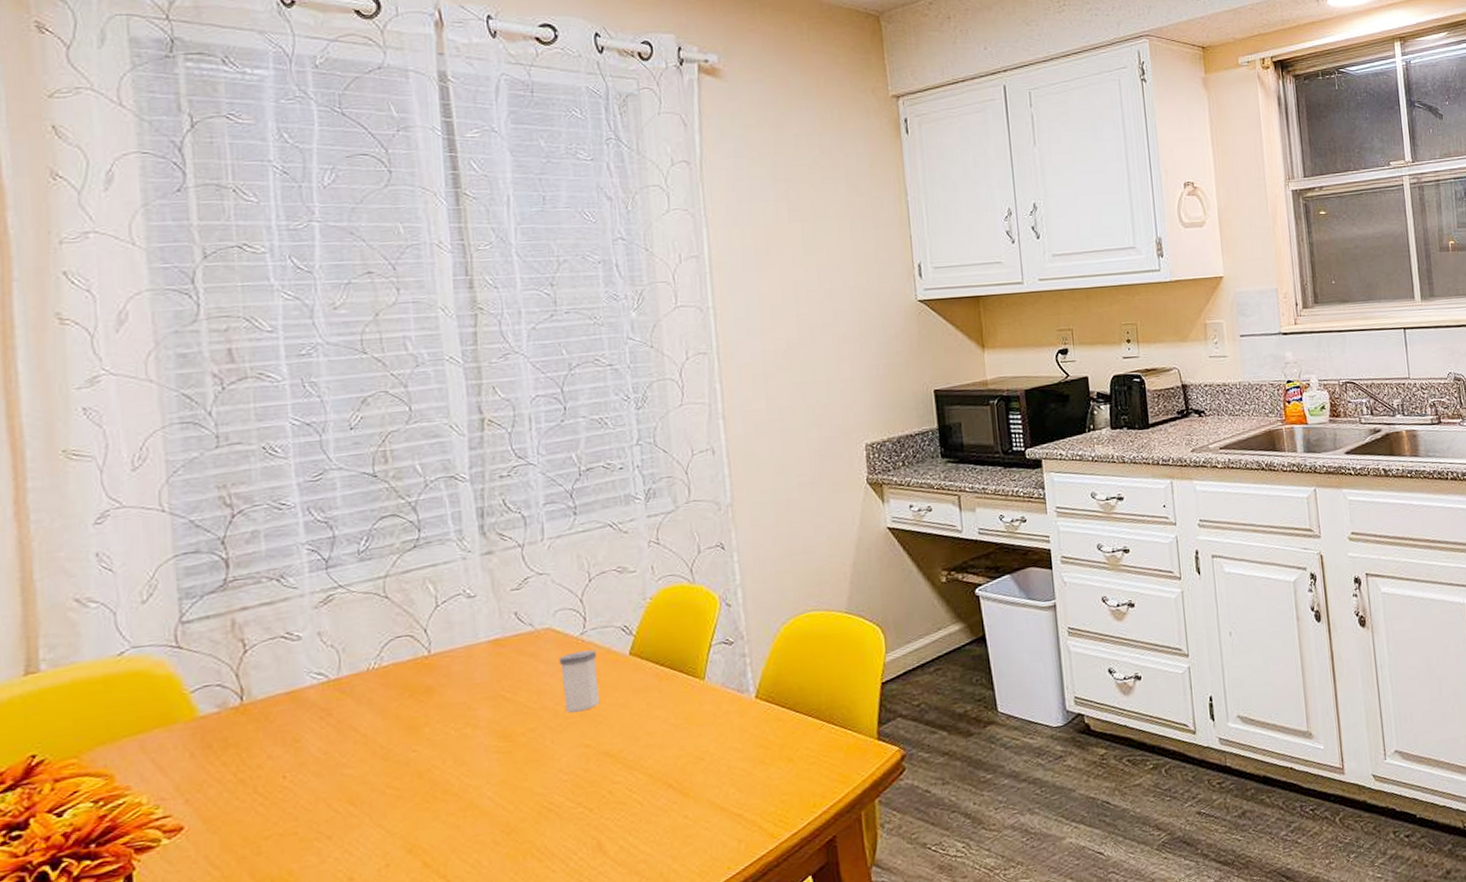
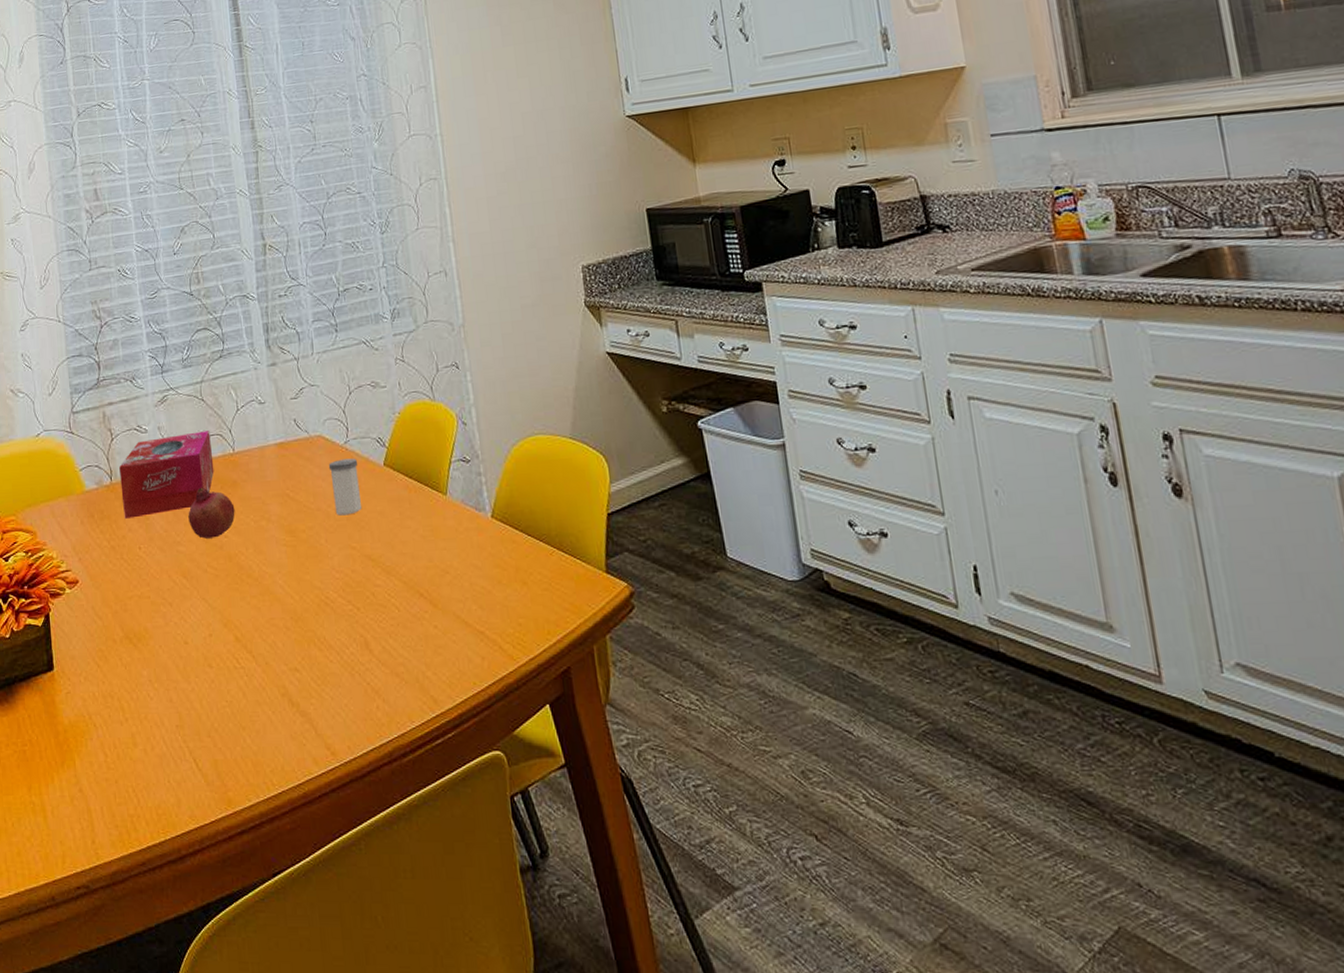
tissue box: none [255,632,401,745] -> present [119,431,214,519]
fruit: none [360,697,429,757] -> present [188,487,235,539]

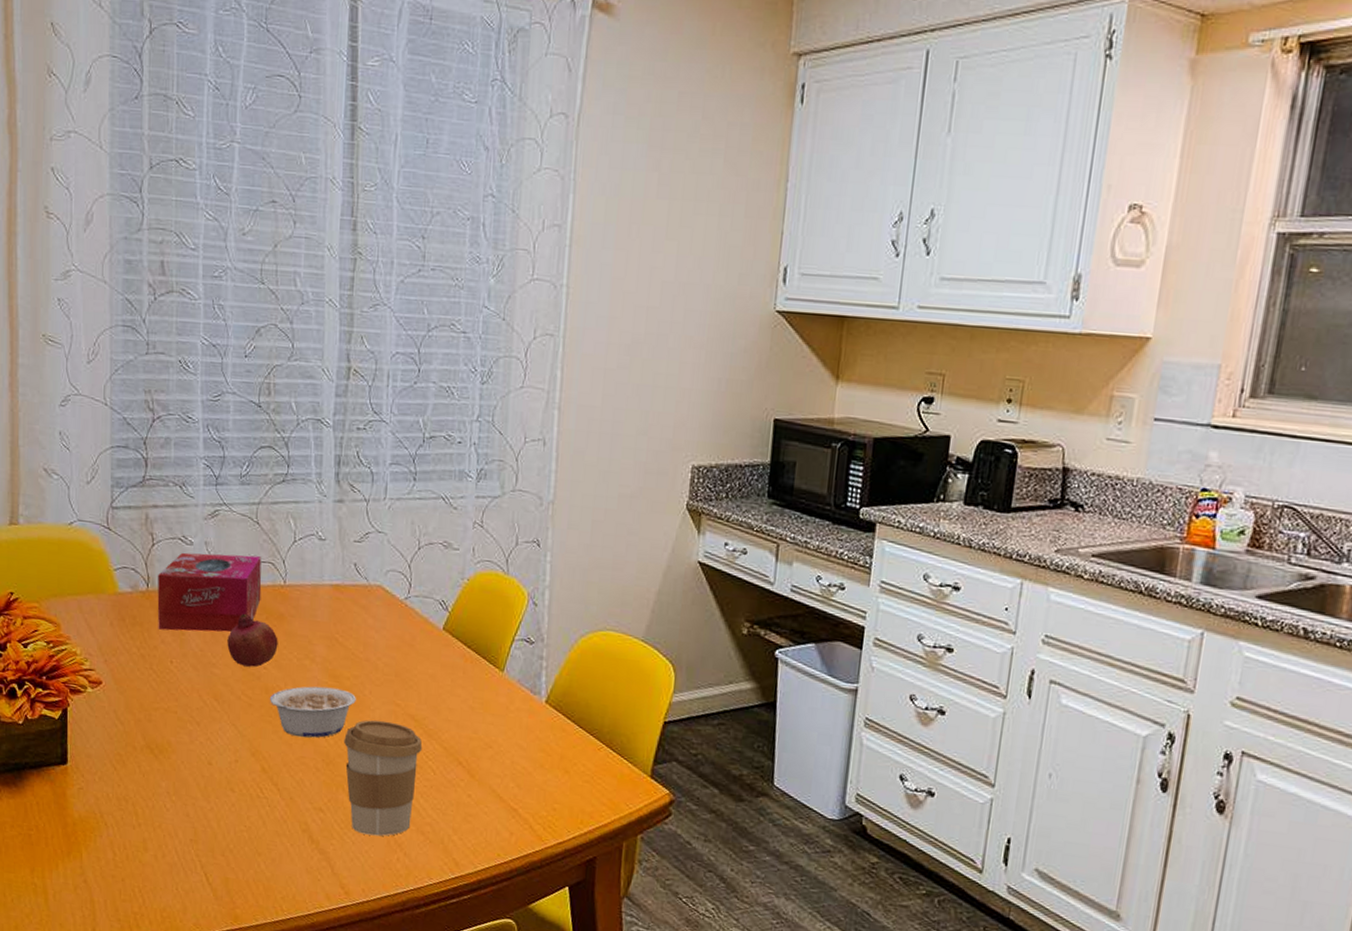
legume: none [233,543,314,599] -> present [269,686,356,738]
coffee cup: none [308,566,385,687] -> present [344,720,423,836]
salt shaker: present [328,458,362,516] -> none [384,614,416,672]

